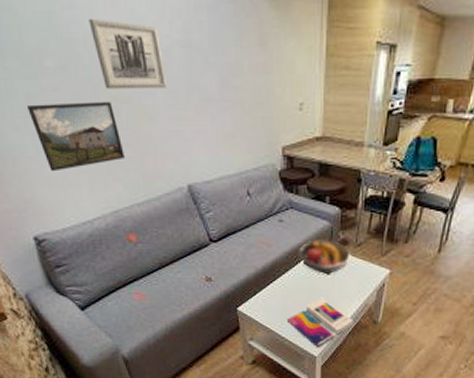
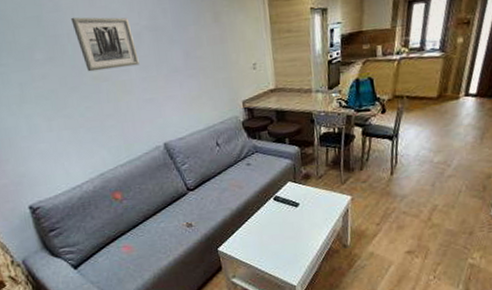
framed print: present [27,101,125,172] -> none [21,81,107,147]
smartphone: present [287,298,353,348] -> none [265,229,326,278]
fruit bowl: present [298,239,352,274] -> none [266,175,316,207]

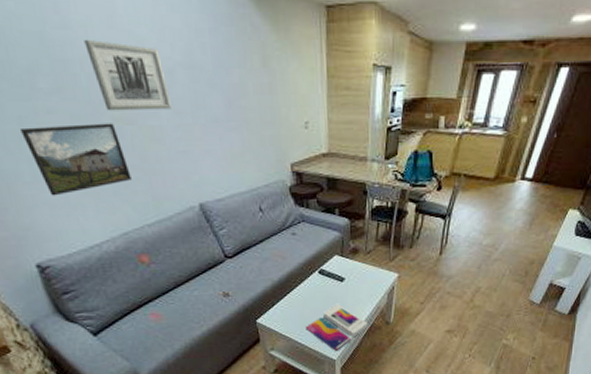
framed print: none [21,81,107,147] -> present [21,123,132,196]
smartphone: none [265,229,326,278] -> present [306,304,368,352]

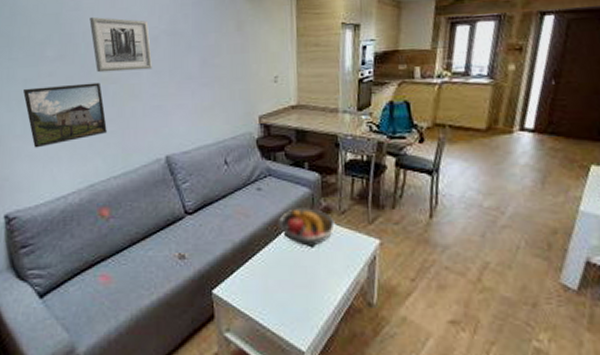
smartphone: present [306,304,368,352] -> none [269,276,345,340]
fruit bowl: none [312,249,363,282] -> present [278,208,337,247]

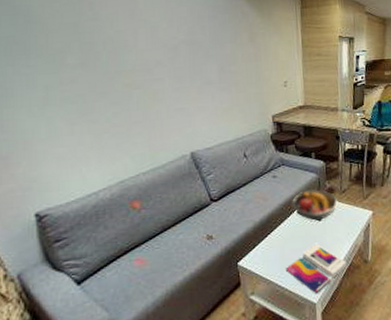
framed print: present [23,82,107,148] -> none [46,88,133,151]
wall art: present [89,17,152,73] -> none [109,26,173,79]
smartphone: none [269,276,345,340] -> present [286,244,347,295]

